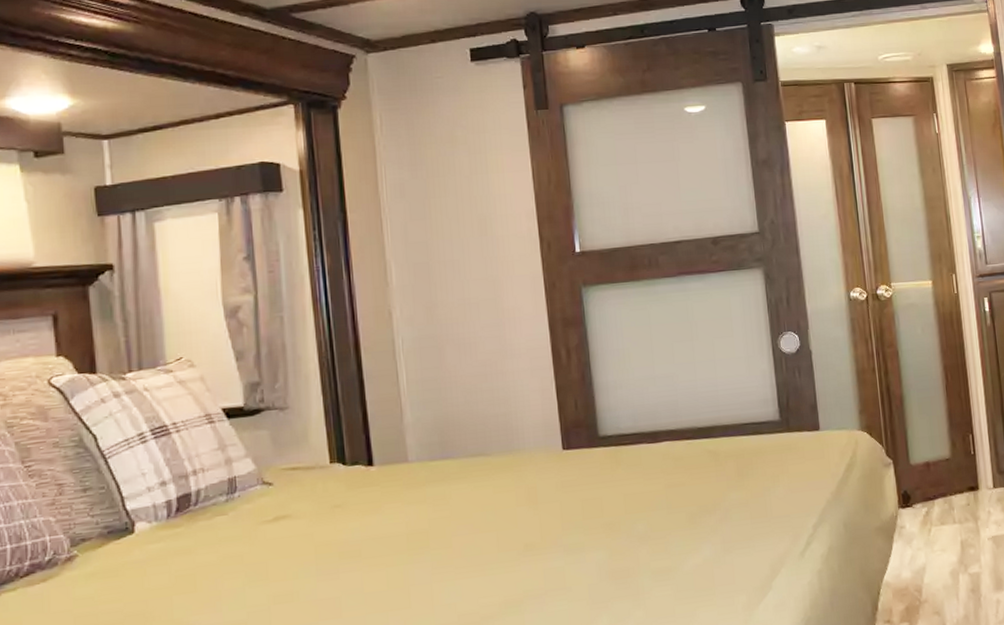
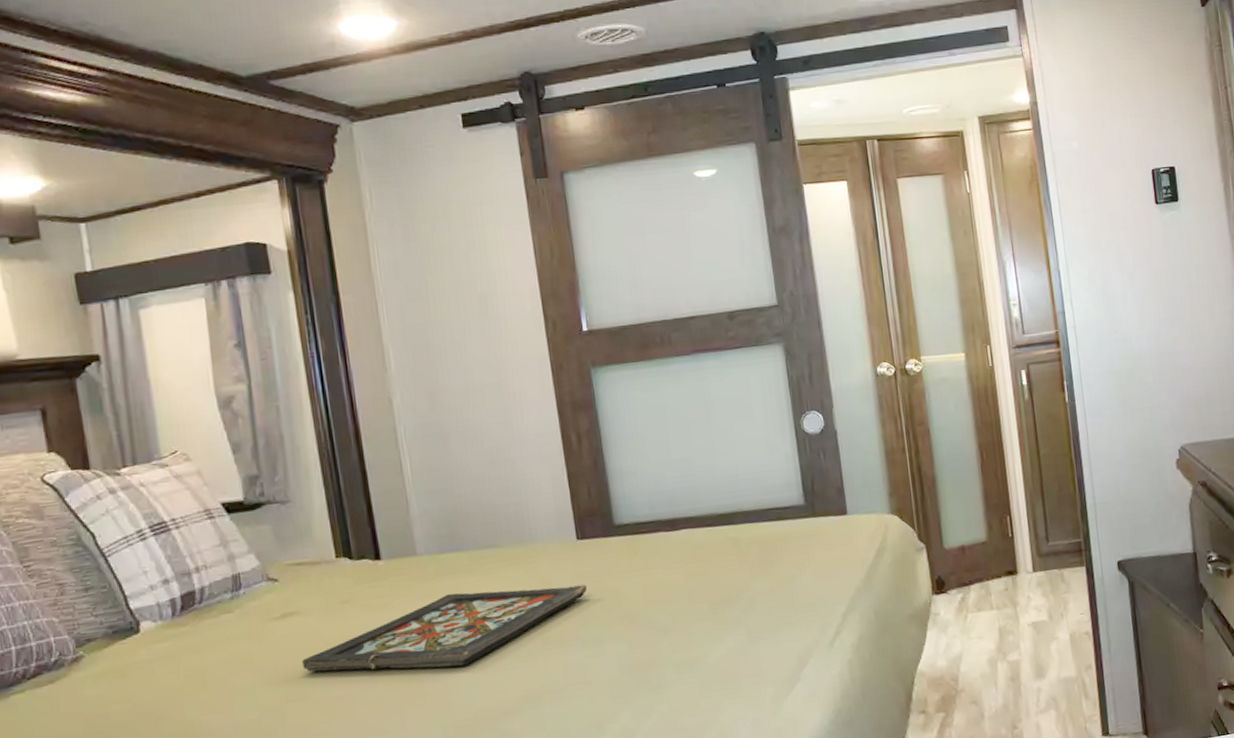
decorative tray: none [292,493,571,575] -> present [302,584,588,672]

